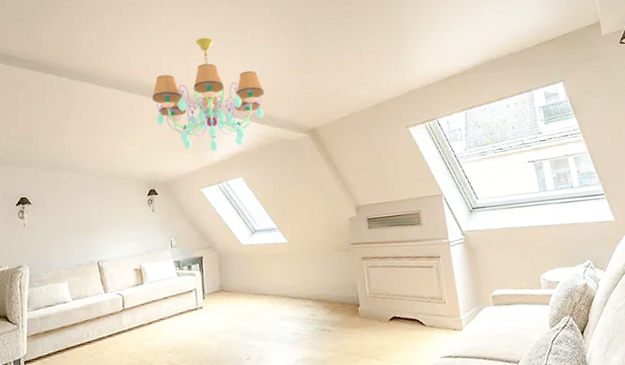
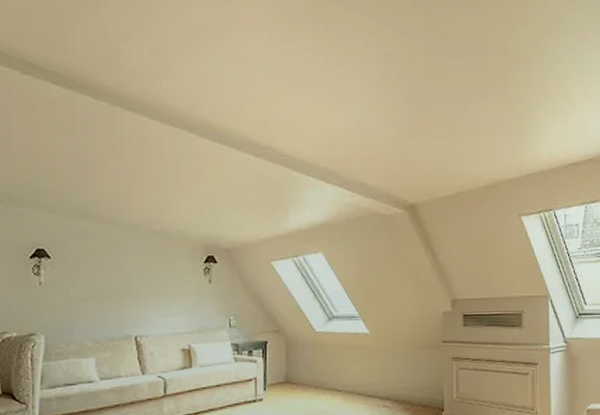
chandelier: present [152,37,265,152] -> none [218,75,359,218]

